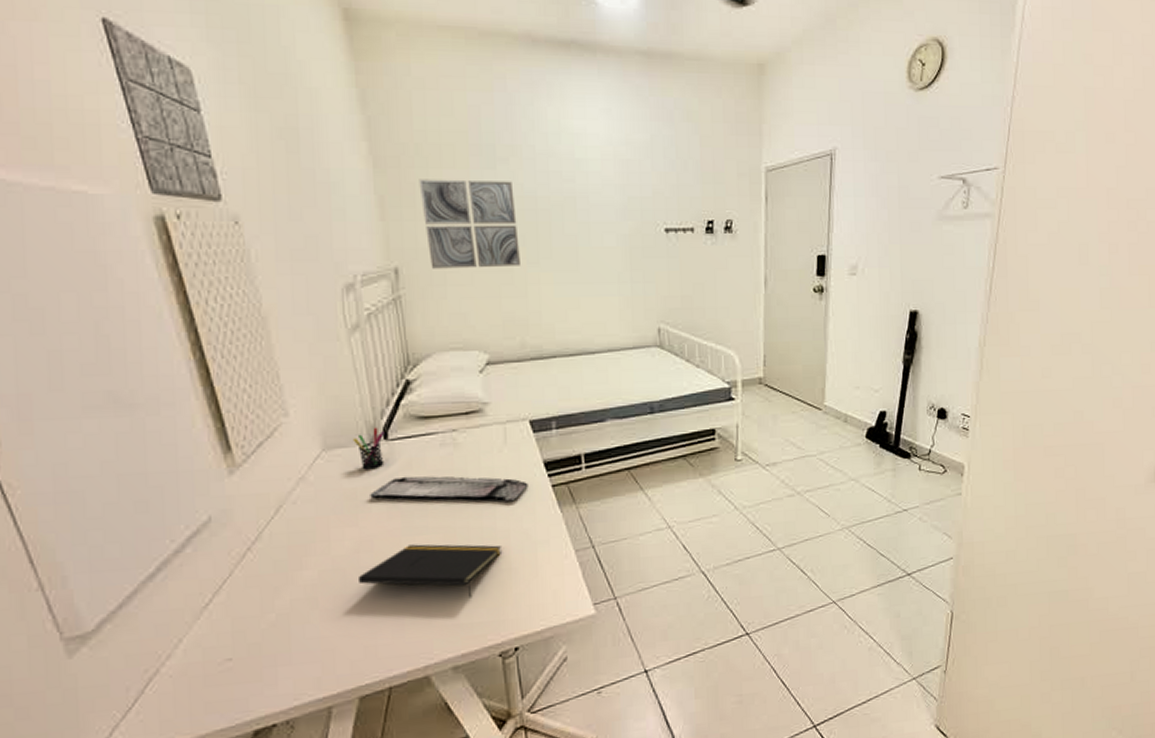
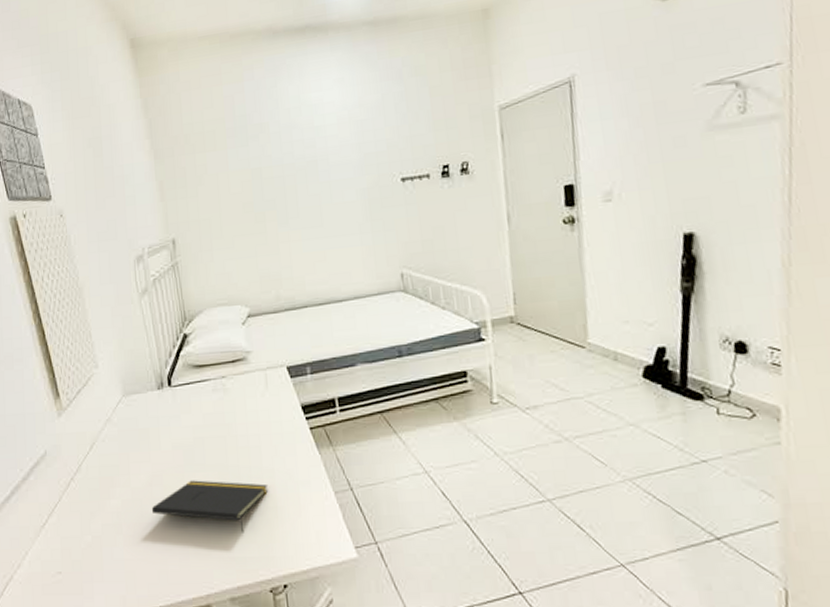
pen holder: present [353,427,385,470] -> none [145,375,169,413]
keyboard: present [370,476,528,502] -> none [159,418,289,444]
wall art: present [419,179,520,269] -> none [188,154,272,237]

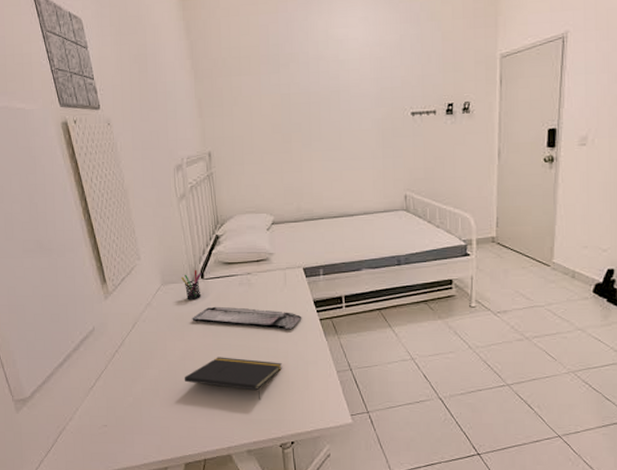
pen holder: none [145,375,169,413] -> present [181,269,202,300]
keyboard: none [159,418,289,444] -> present [192,306,302,330]

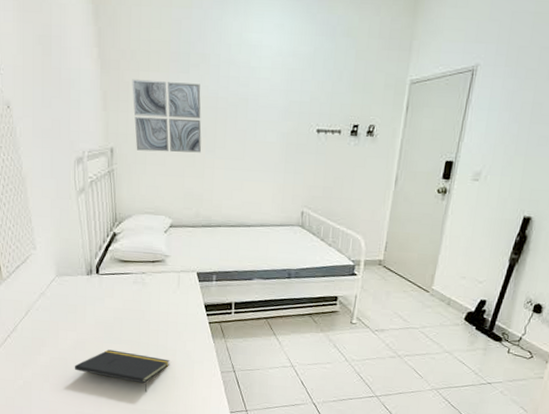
pen holder: present [181,269,202,300] -> none [76,264,97,294]
keyboard: present [192,306,302,330] -> none [85,301,192,330]
wall art: none [225,82,297,152] -> present [132,79,202,153]

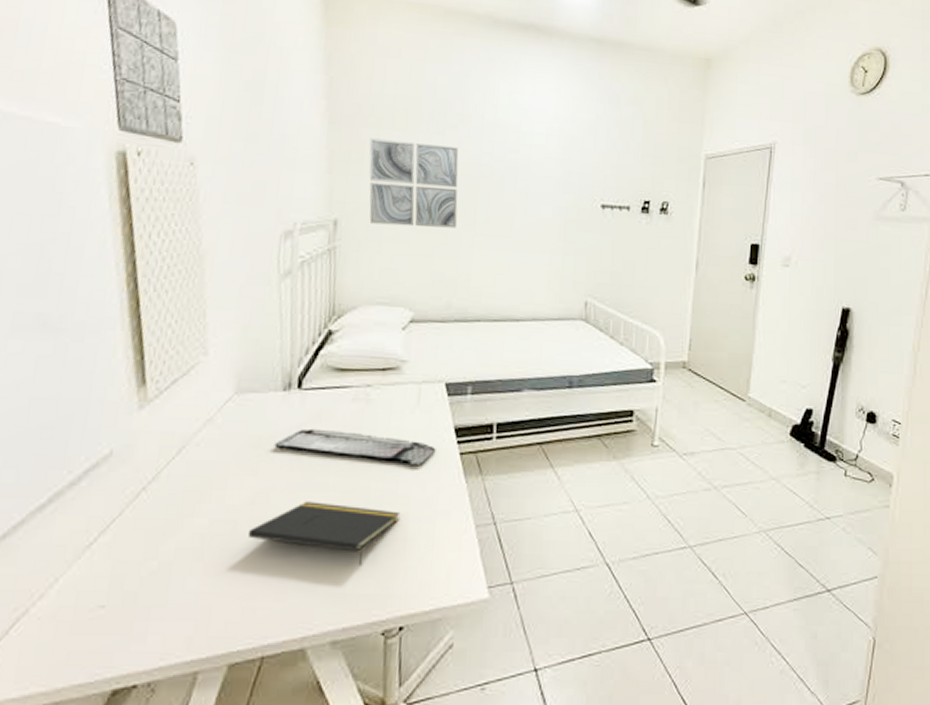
keyboard: none [85,301,192,330] -> present [274,428,436,467]

